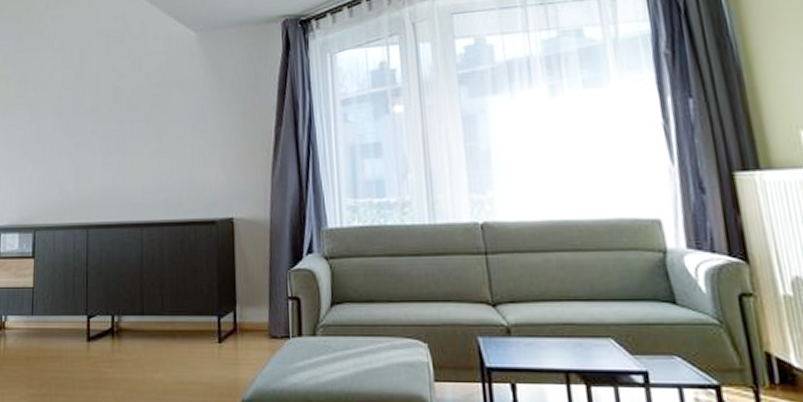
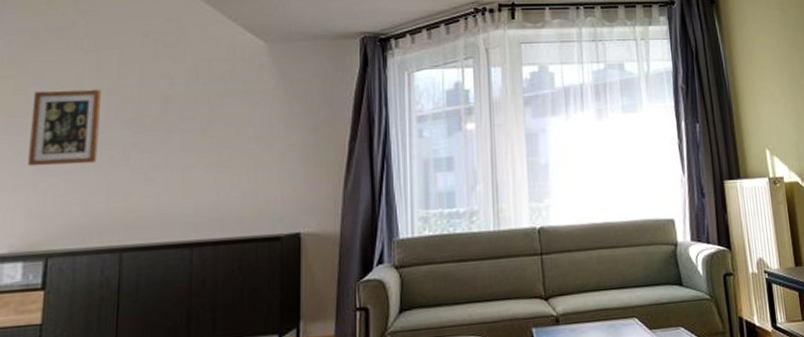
wall art: none [19,83,68,152] -> present [28,89,101,167]

